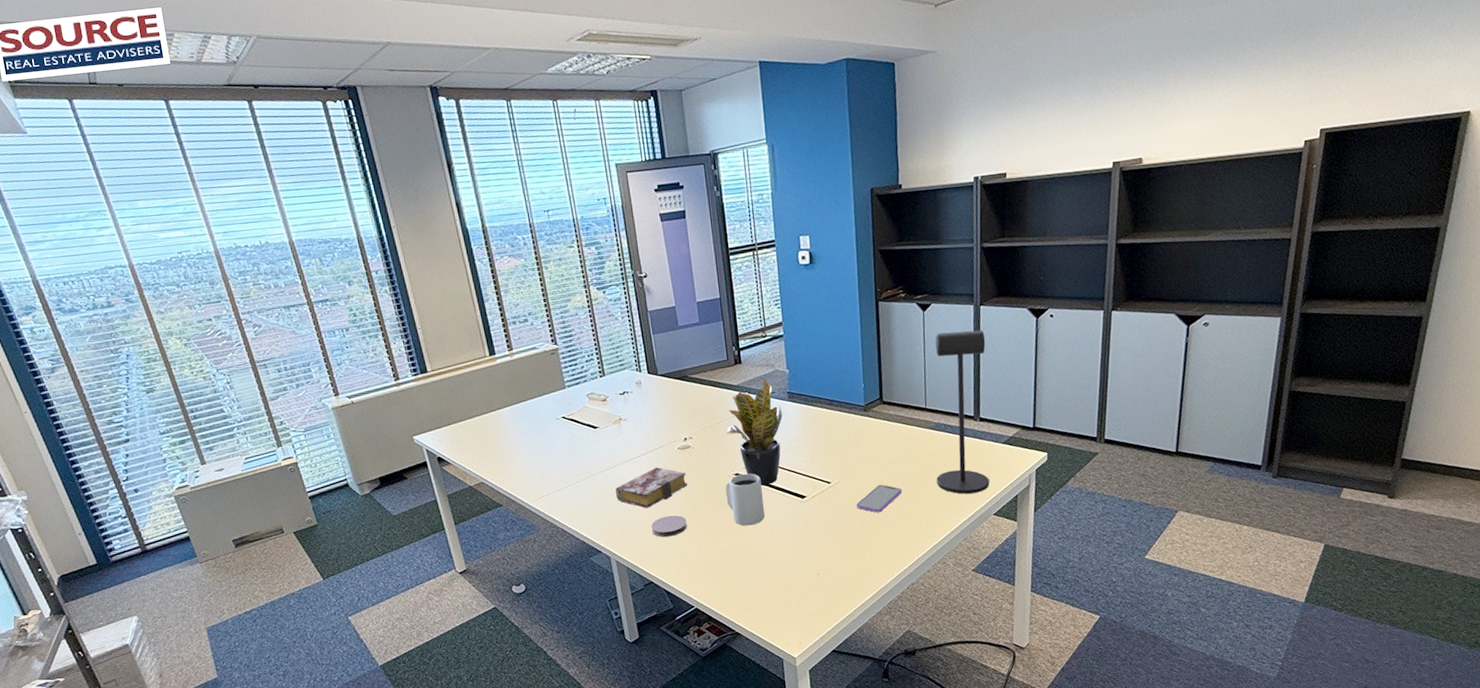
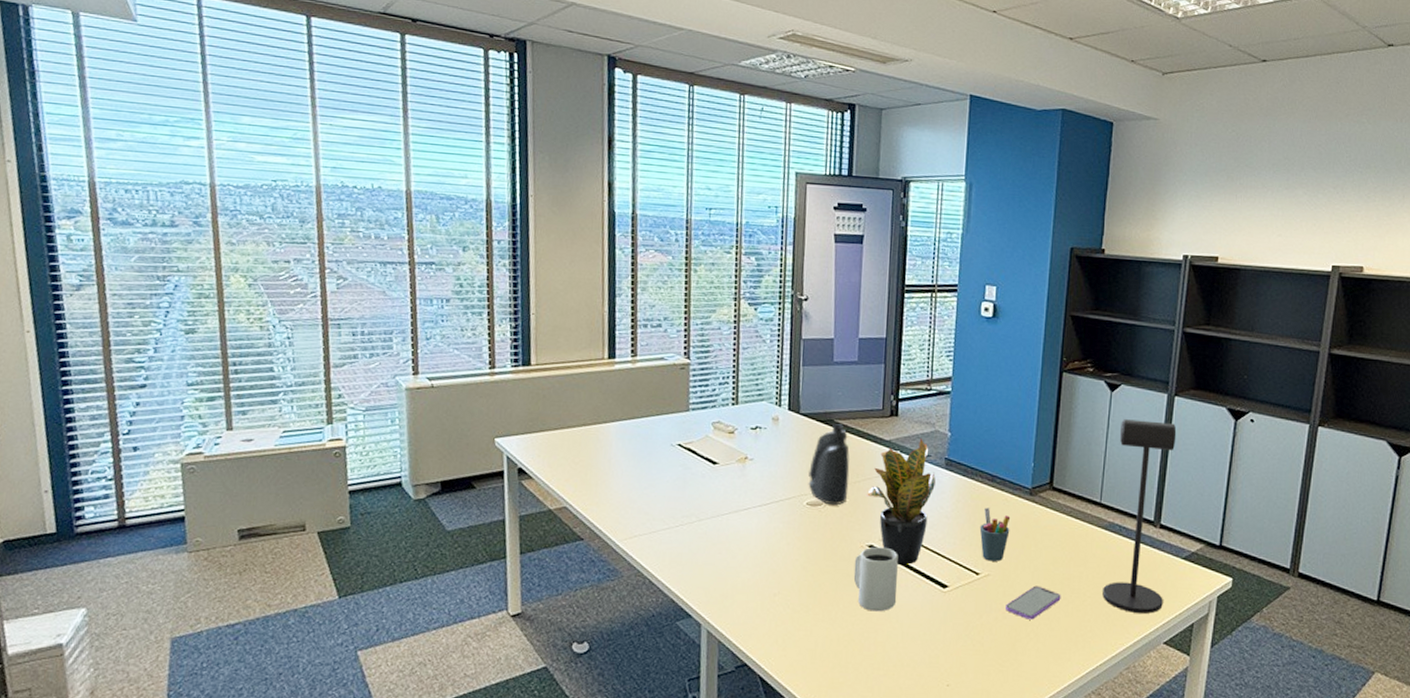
book: present [615,467,687,508] -> none [722,523,811,571]
coaster: present [651,515,687,538] -> none [757,584,802,611]
water bottle: none [674,378,711,446] -> present [808,424,850,506]
pen holder: none [825,427,852,471] -> present [979,507,1011,562]

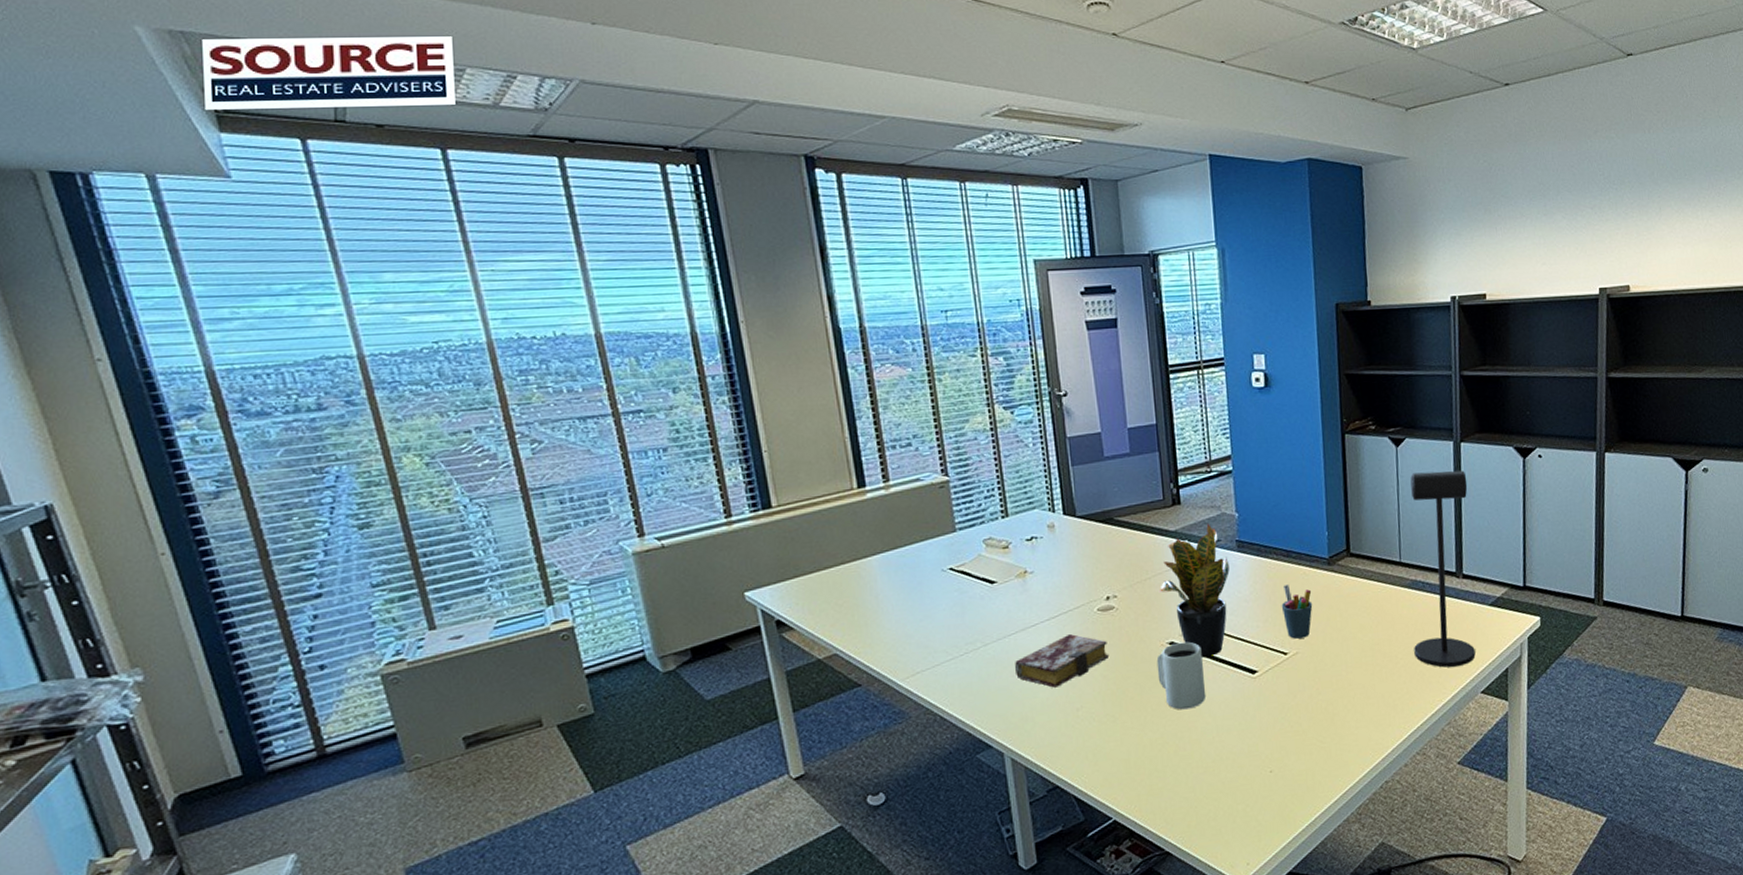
book: none [722,523,811,571] -> present [1014,634,1108,688]
water bottle: present [808,424,850,506] -> none [1095,521,1140,607]
smartphone: present [1006,585,1061,620] -> none [1319,656,1374,692]

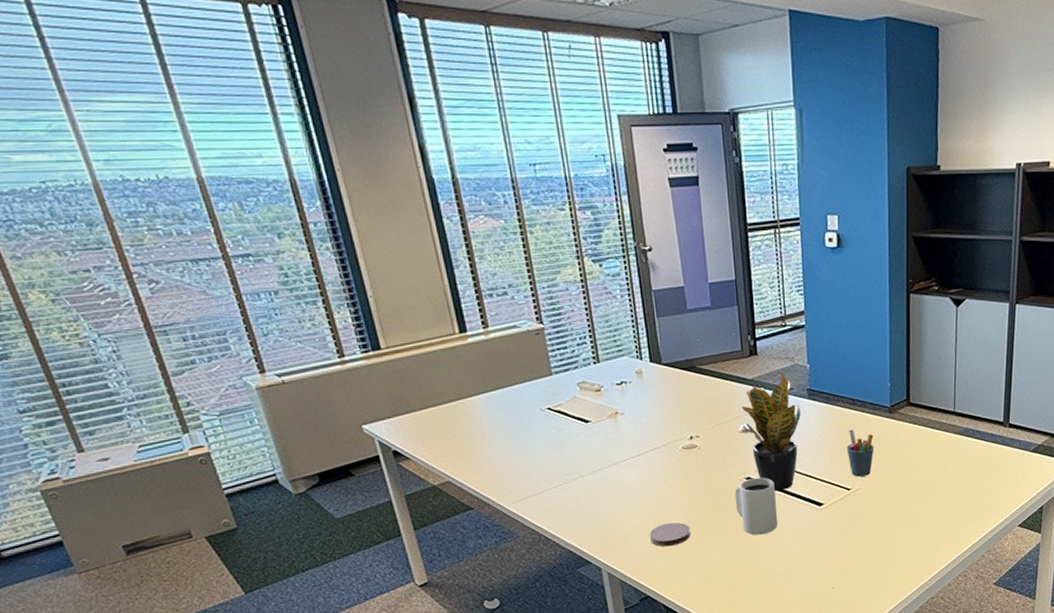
book: present [1014,634,1108,688] -> none [608,469,692,514]
coaster: none [1059,696,1106,726] -> present [649,522,691,547]
desk lamp: present [1410,470,1476,668] -> none [962,330,1019,504]

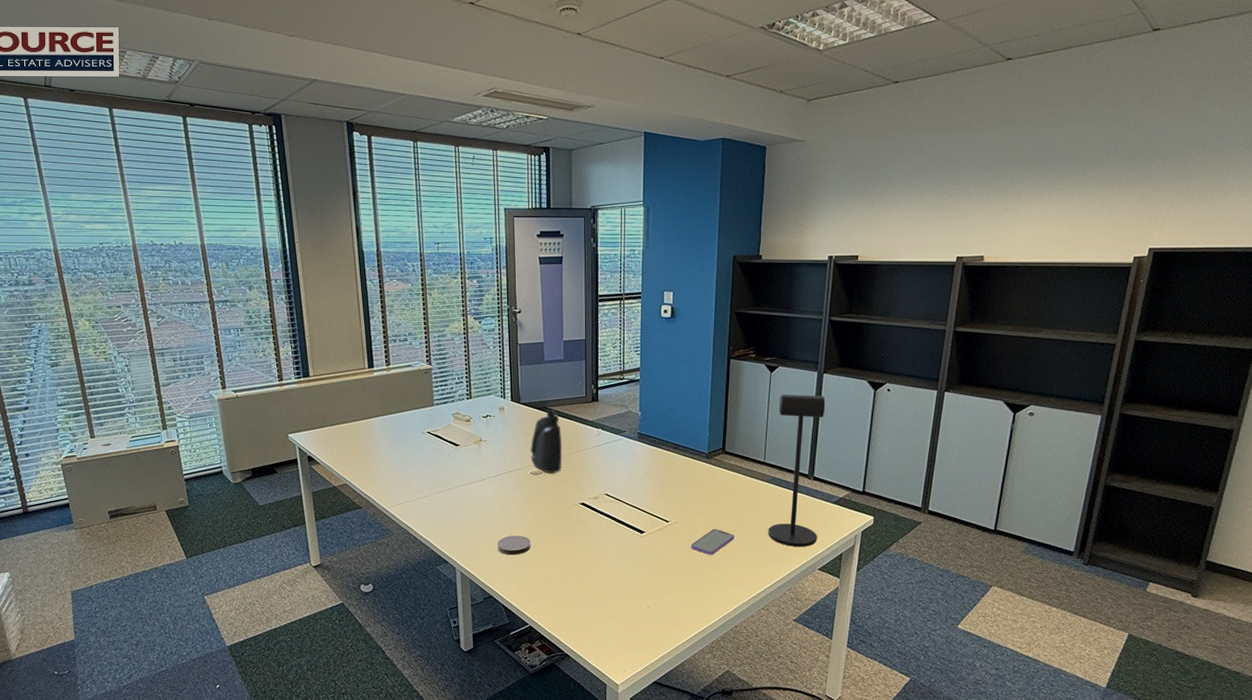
water bottle: none [679,369,720,446] -> present [530,410,562,474]
mug: present [734,477,777,535] -> none [570,504,604,553]
potted plant: present [737,372,801,491] -> none [576,417,631,517]
pen holder: present [846,429,874,477] -> none [667,470,692,511]
smartphone: none [877,492,926,523] -> present [691,529,735,555]
desk lamp: none [962,330,1019,504] -> present [768,394,826,547]

